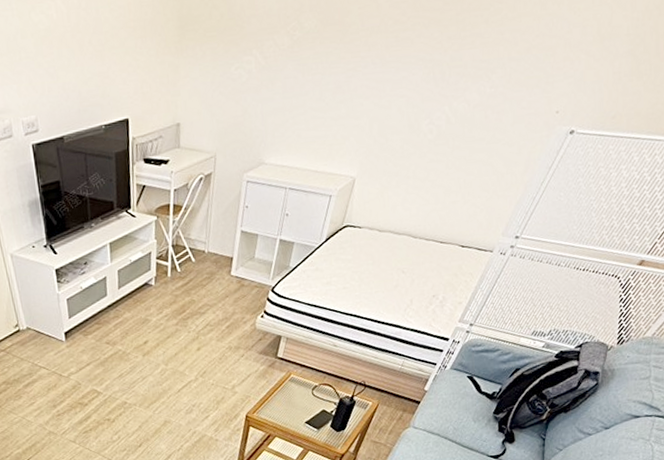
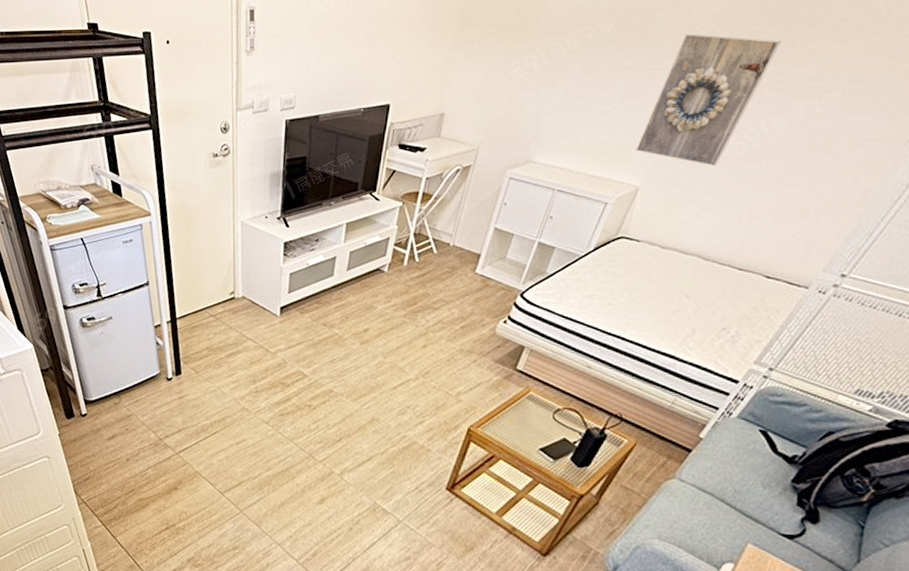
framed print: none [348,24,455,152] -> present [635,33,781,166]

